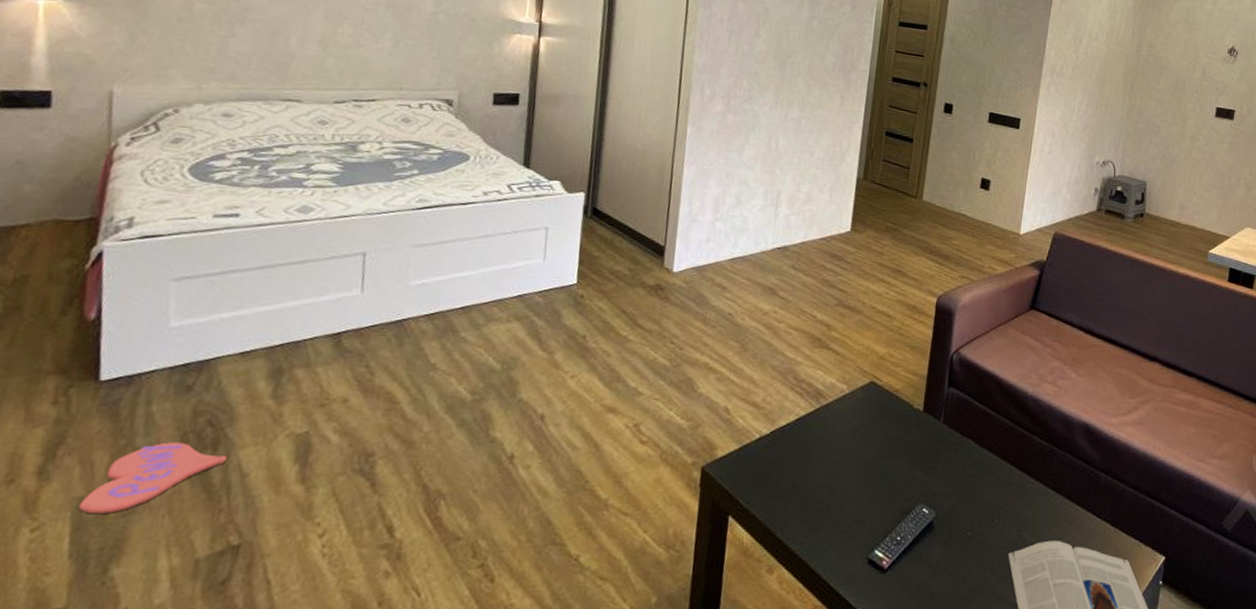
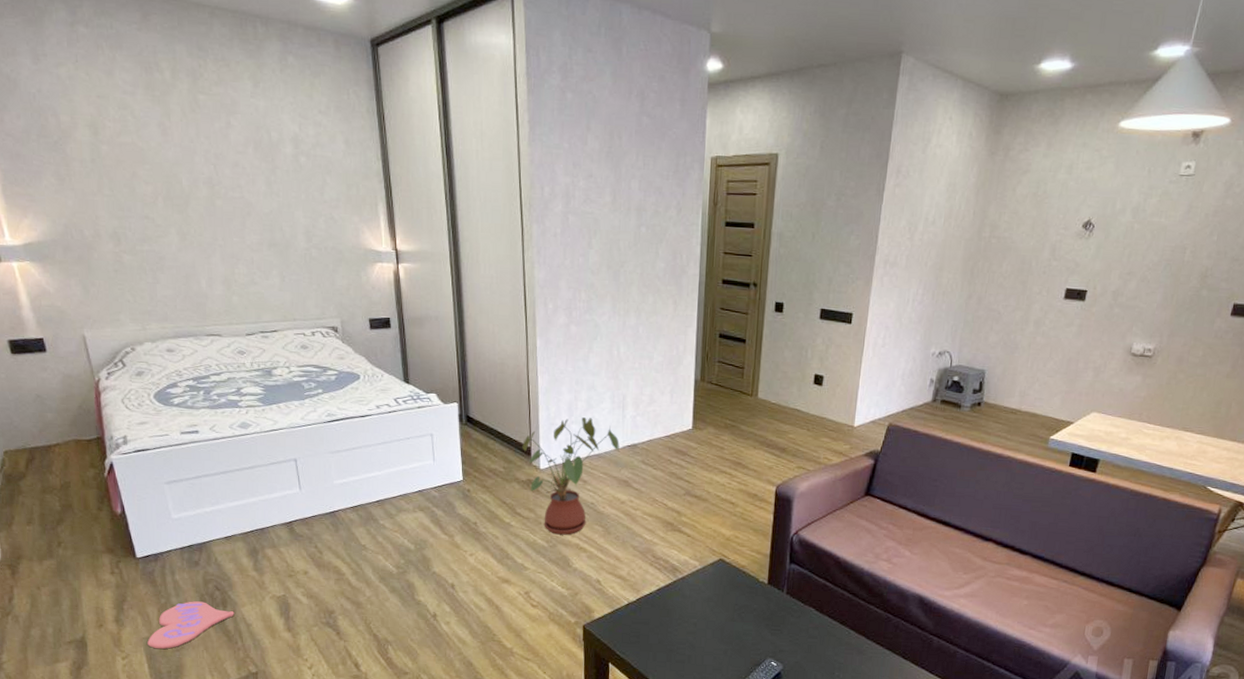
house plant: none [654,214,769,352] -> present [522,417,620,535]

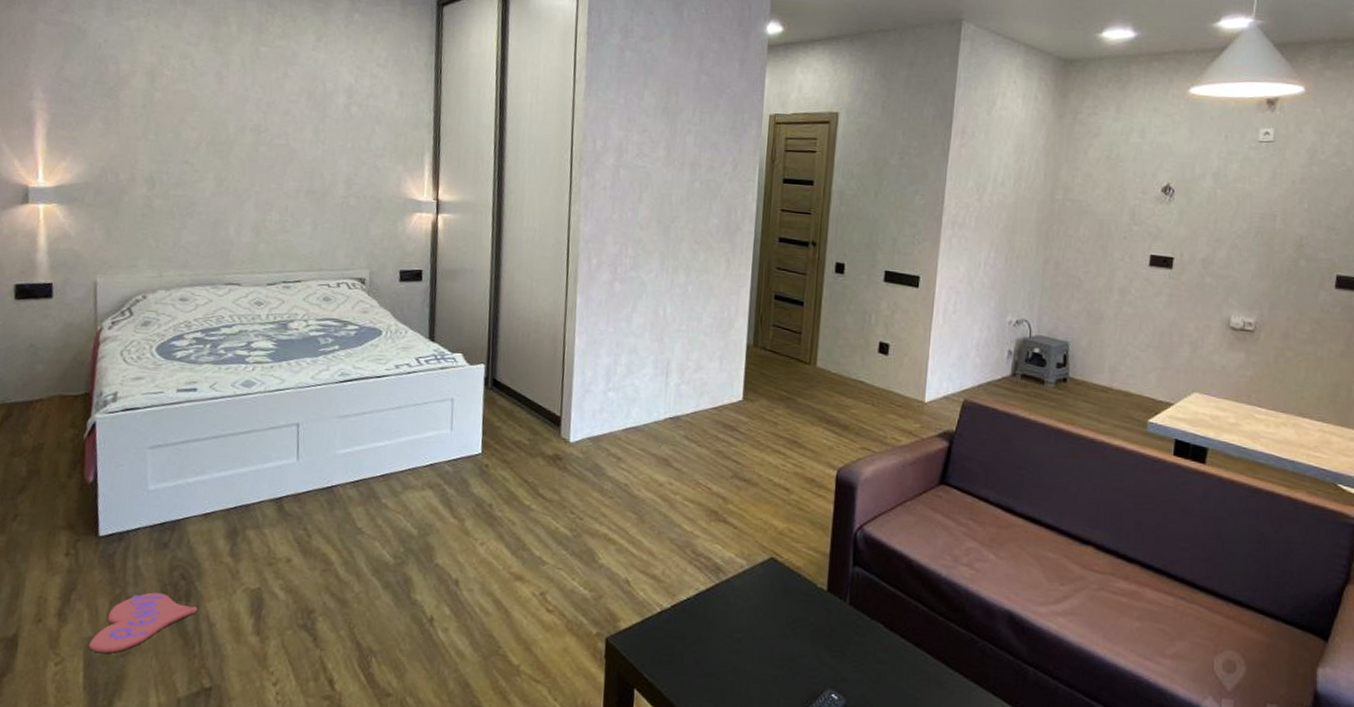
house plant: present [522,417,620,535] -> none [551,384,661,523]

